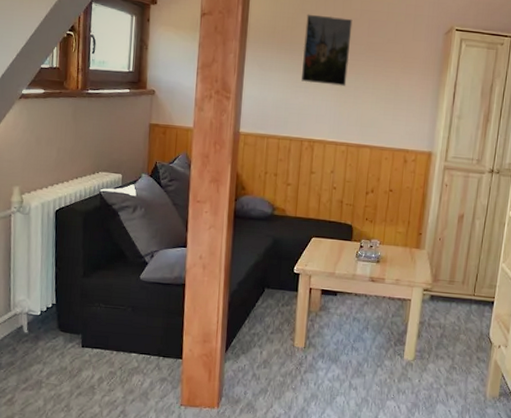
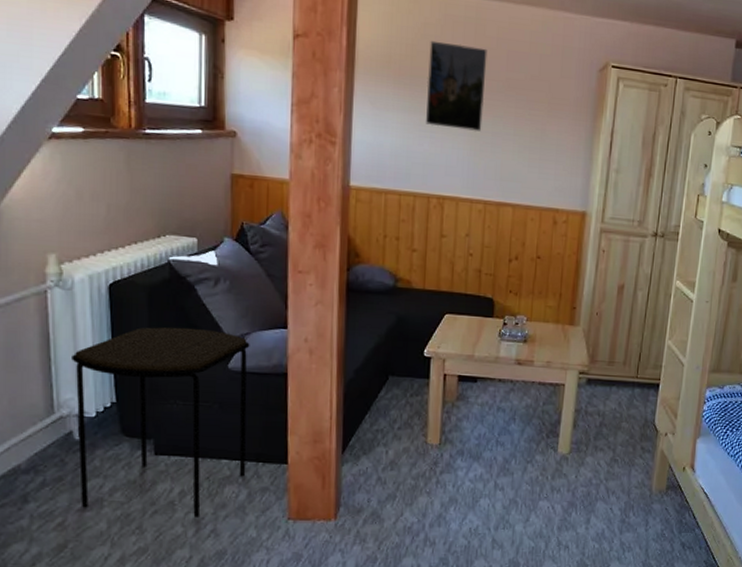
side table: none [25,244,158,400] -> present [72,327,250,517]

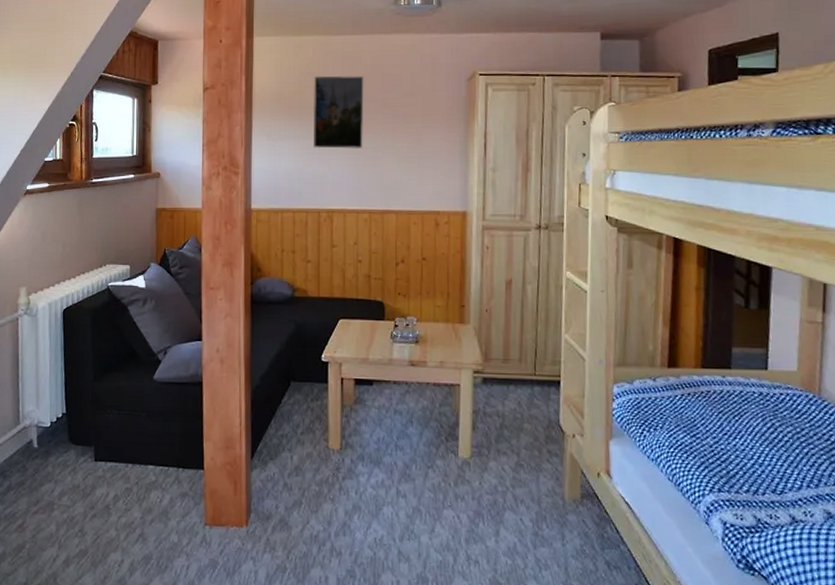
side table: present [72,327,250,517] -> none [34,344,171,521]

